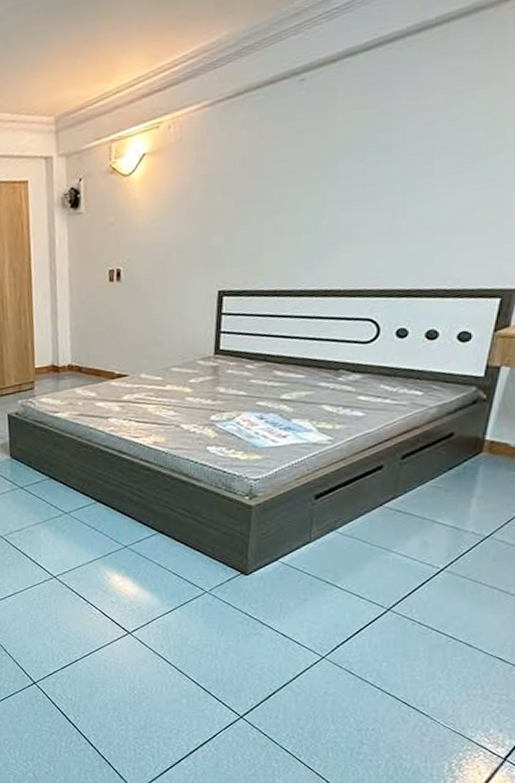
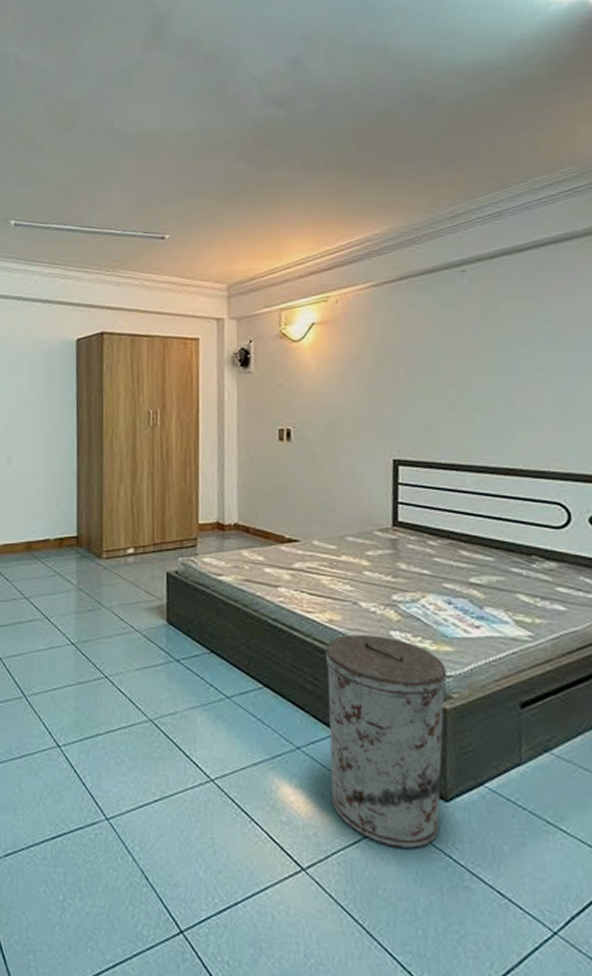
trash can: none [150,451,255,611] -> present [325,635,448,848]

